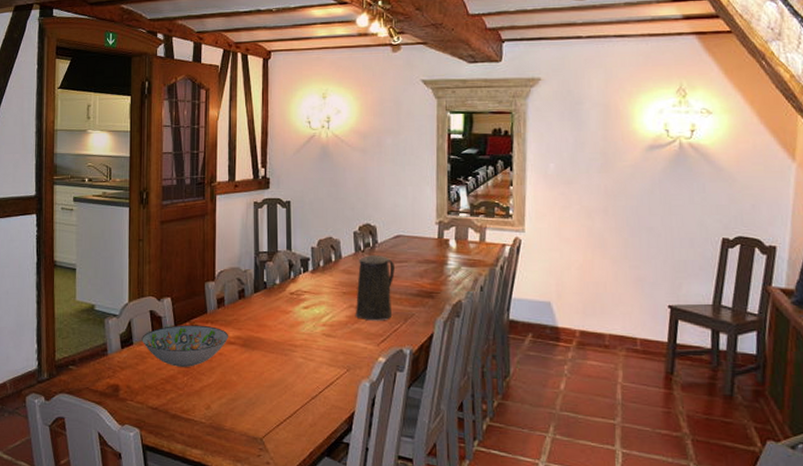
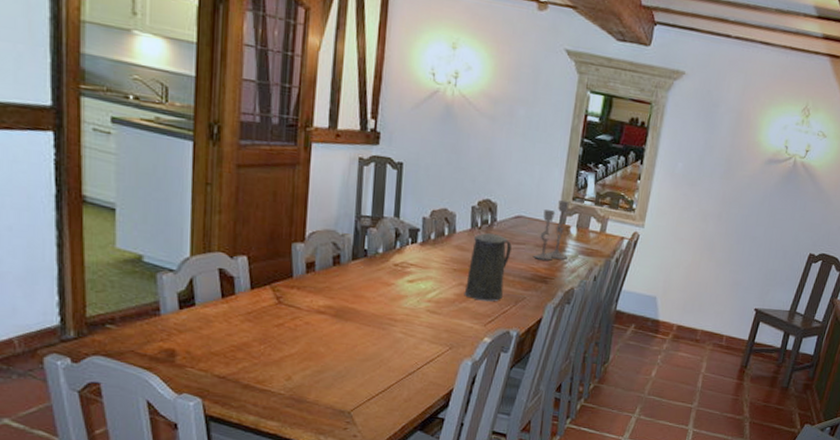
decorative bowl: present [142,325,229,367] -> none [207,287,319,335]
candlestick: none [416,216,450,275] -> present [532,200,570,261]

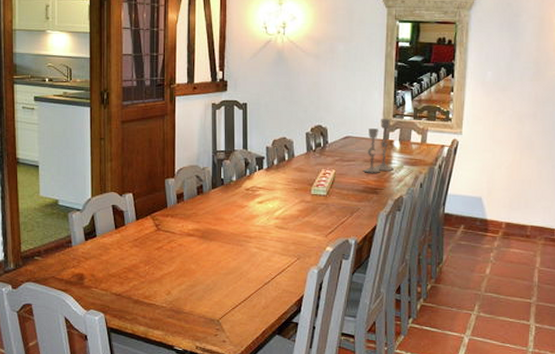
pitcher: present [464,233,512,302] -> none [305,155,343,215]

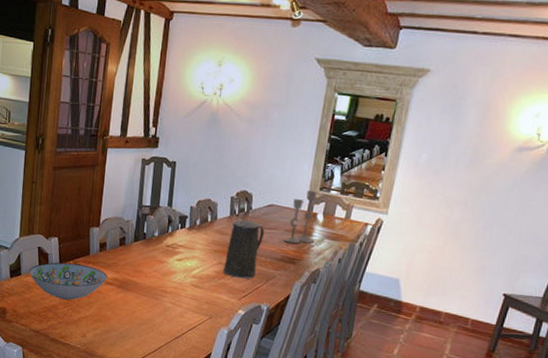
decorative bowl: none [105,218,188,257] -> present [29,262,108,300]
pitcher: none [305,155,343,215] -> present [222,219,264,279]

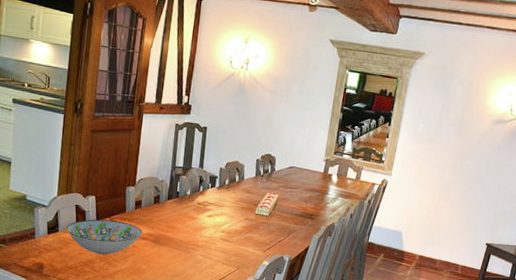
pitcher: present [222,219,264,279] -> none [249,180,286,233]
candlestick: present [283,191,317,244] -> none [302,154,332,202]

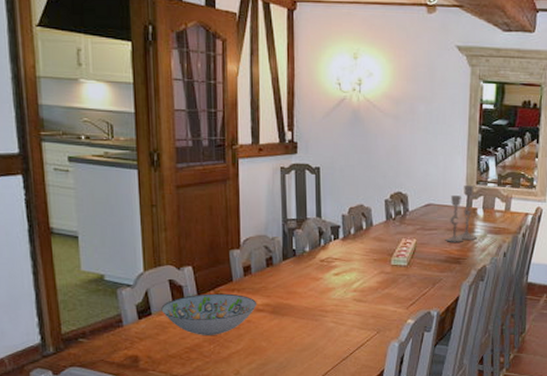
candlestick: none [302,154,332,202] -> present [445,186,477,242]

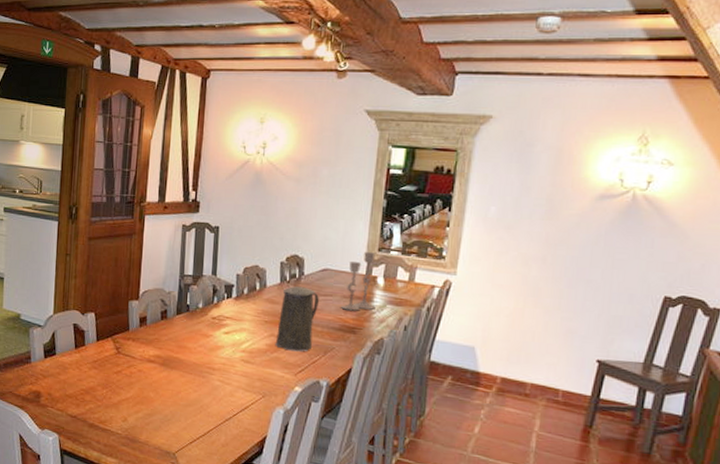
decorative bowl: present [161,293,257,335] -> none [64,339,149,381]
pitcher: none [385,223,424,286] -> present [275,286,319,352]

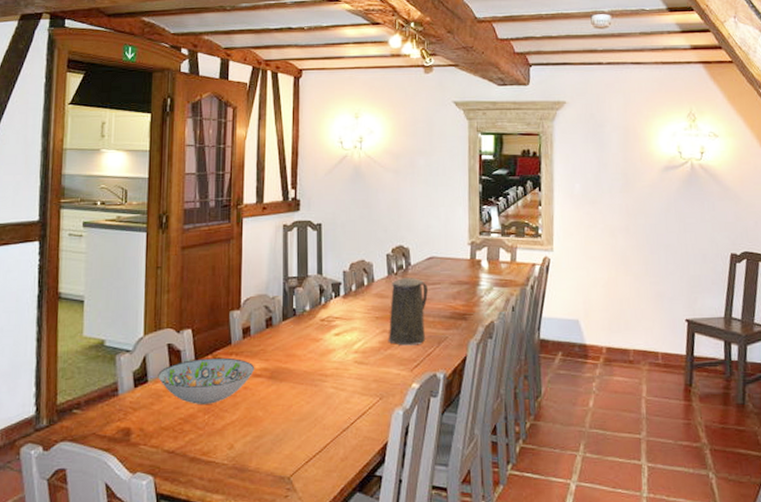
decorative bowl: none [64,339,149,381] -> present [158,357,255,404]
candlestick: present [340,252,376,311] -> none [449,237,483,297]

